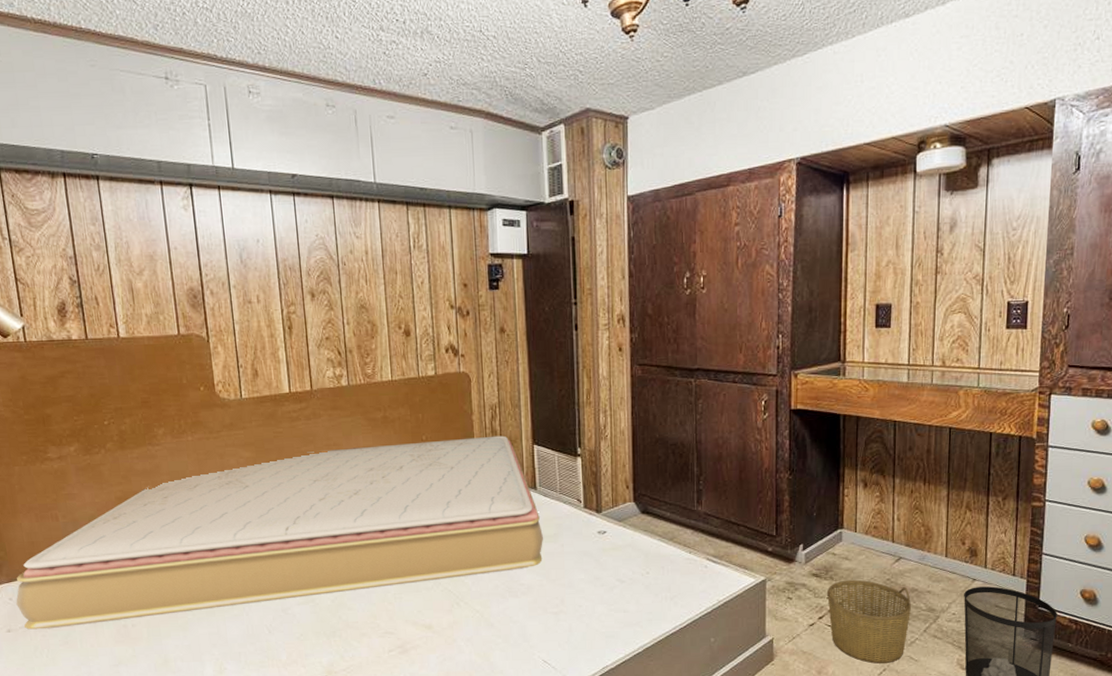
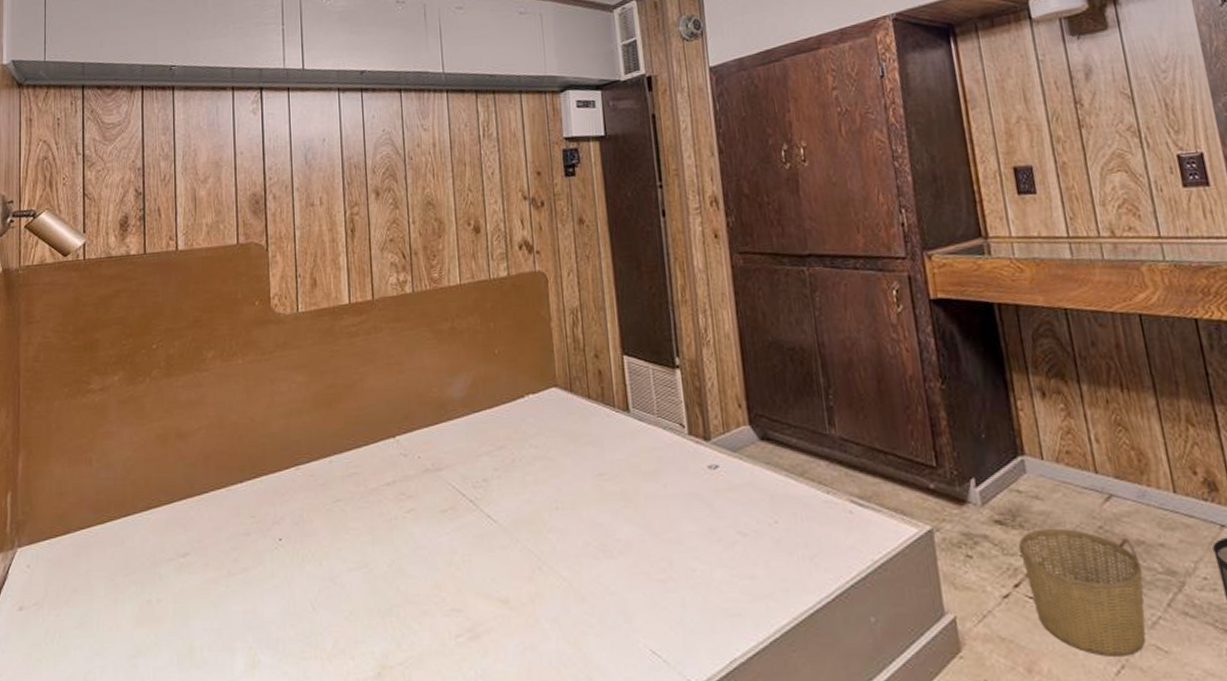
mattress: present [16,435,543,630] -> none [34,345,642,607]

